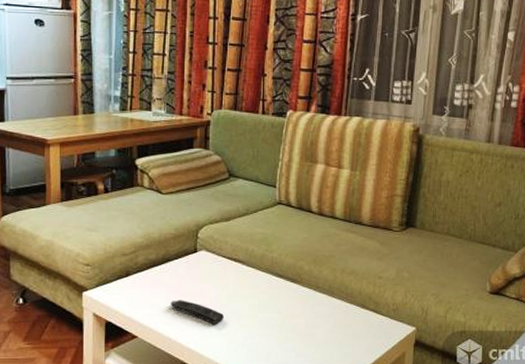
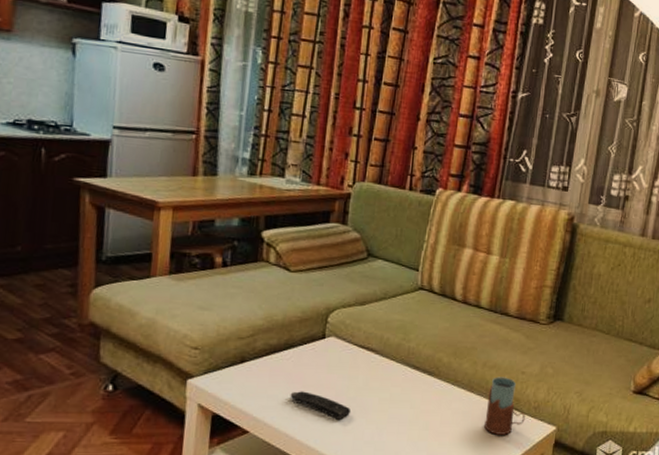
drinking glass: none [347,282,385,336] -> present [484,377,525,435]

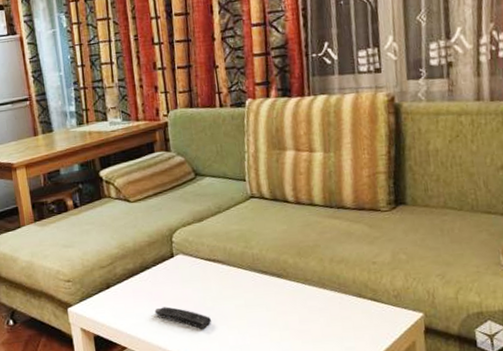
drinking glass: present [484,377,525,435] -> none [342,269,387,328]

